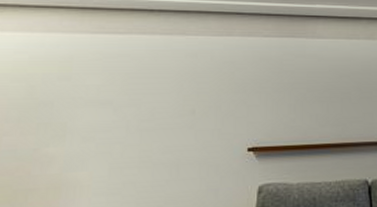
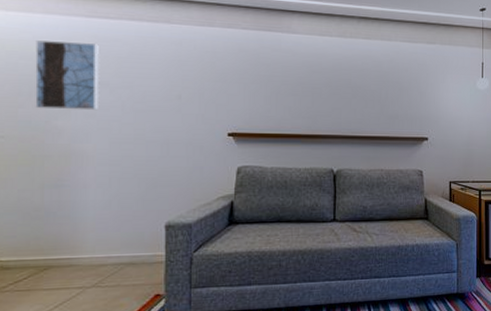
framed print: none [23,61,104,136] -> present [35,40,99,111]

